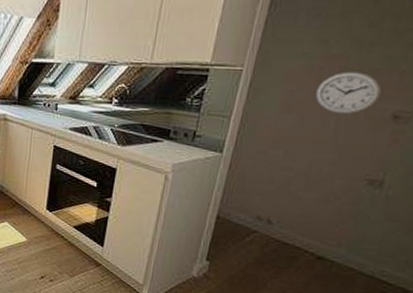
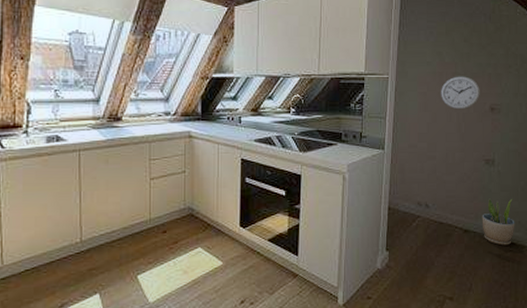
potted plant: none [345,226,403,285] -> present [482,198,515,246]

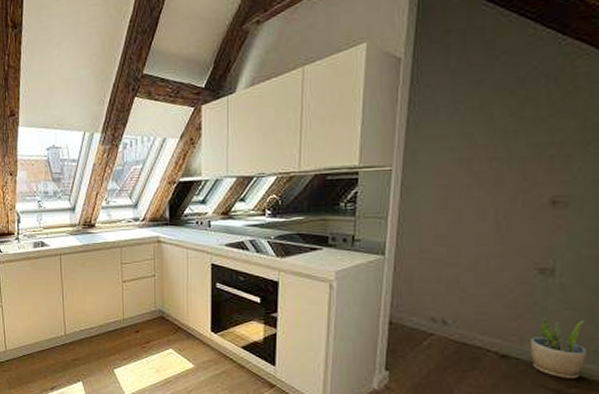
wall clock: present [441,76,480,110] -> none [470,161,534,205]

